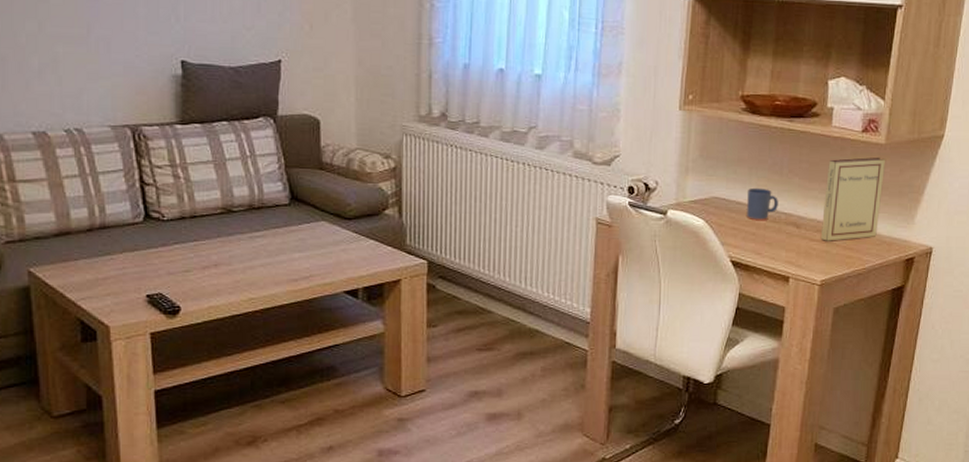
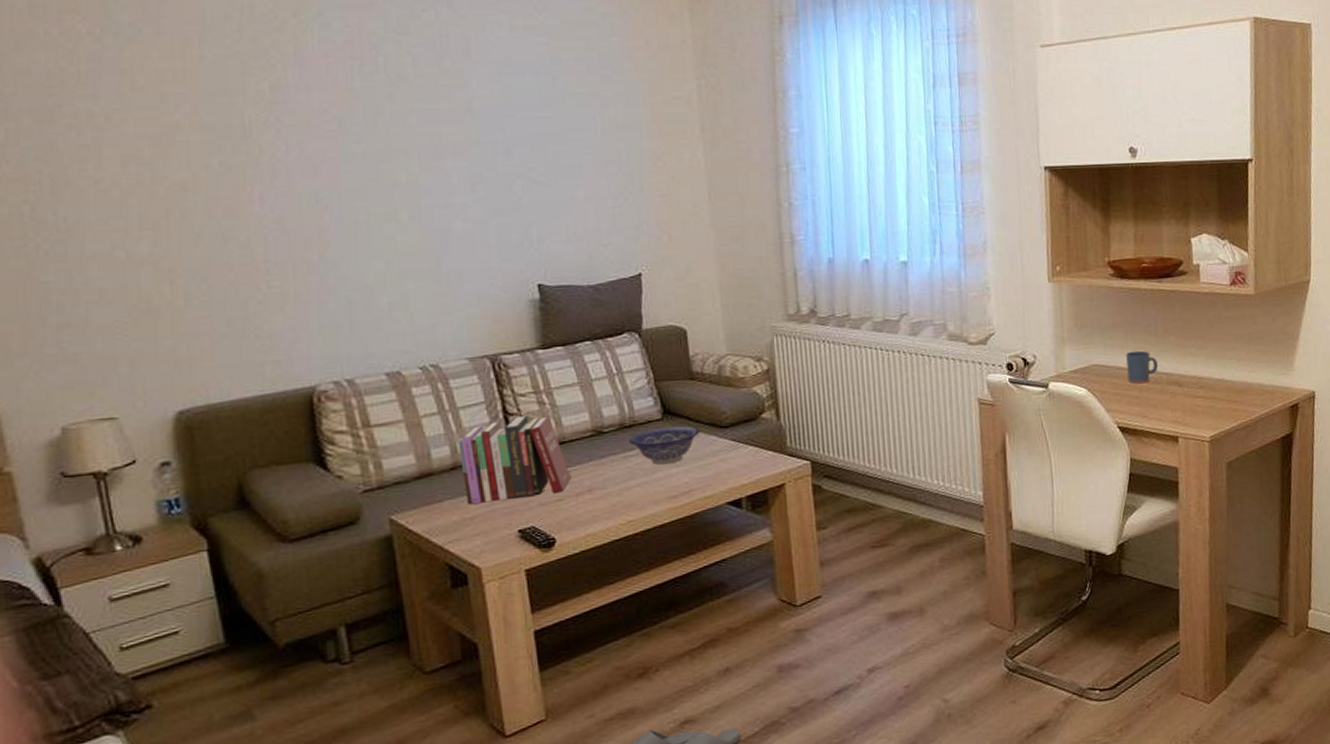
books: none [96,187,200,267] -> present [458,416,572,506]
decorative bowl: none [257,212,324,249] -> present [629,426,700,465]
book: present [820,157,885,241] -> none [1201,308,1259,397]

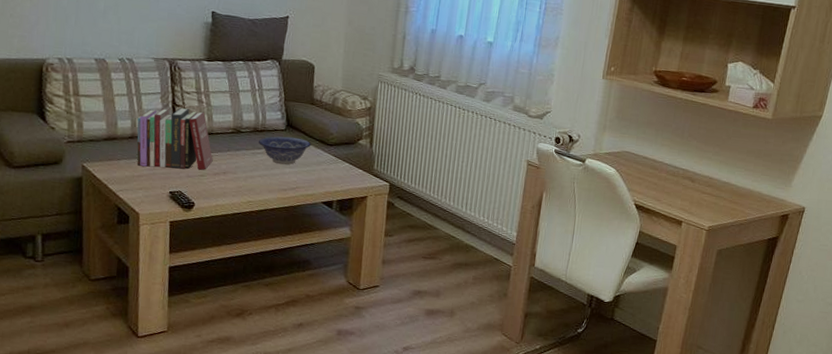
mug: present [1126,350,1158,384] -> none [651,146,678,174]

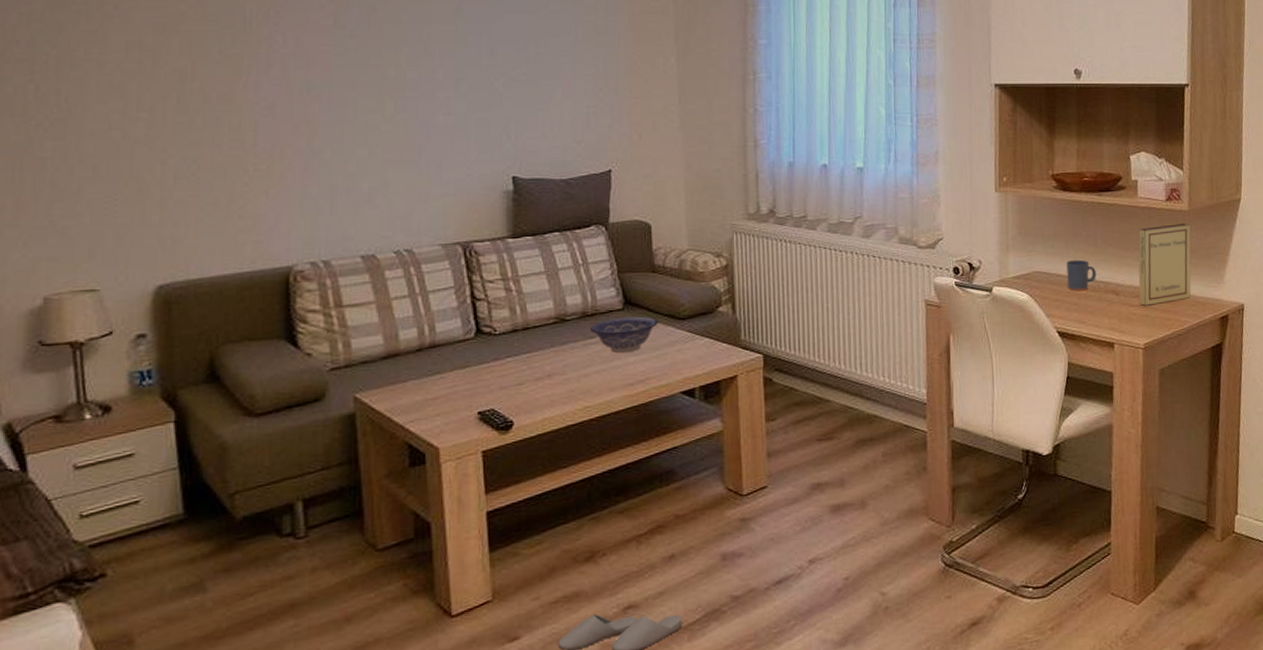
books: present [137,108,213,171] -> none [425,302,533,387]
mug: none [651,146,678,174] -> present [1066,259,1096,291]
book: none [711,128,771,196] -> present [1138,224,1191,306]

